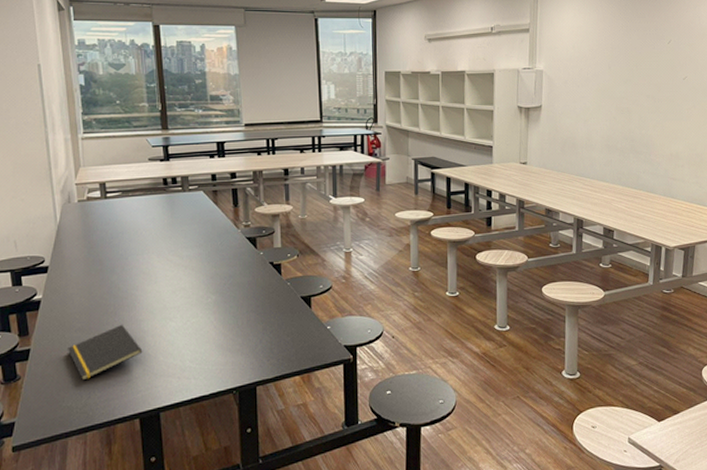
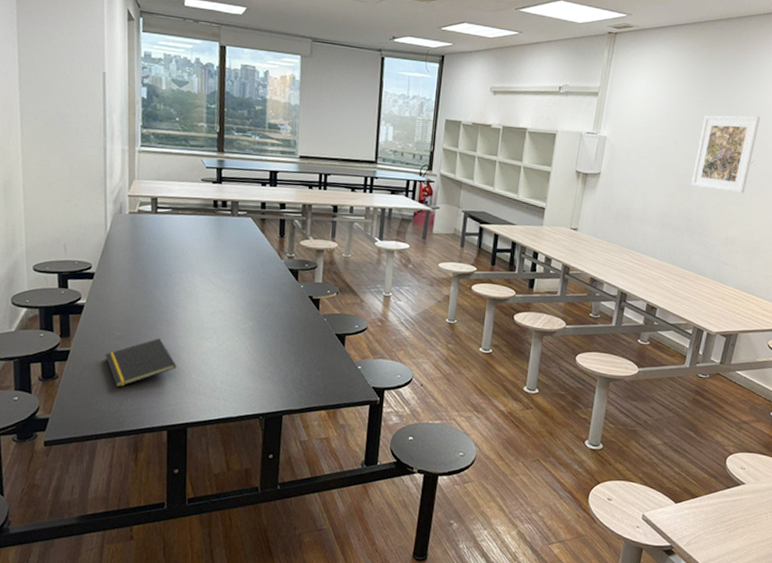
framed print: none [630,34,686,110] -> present [691,115,760,194]

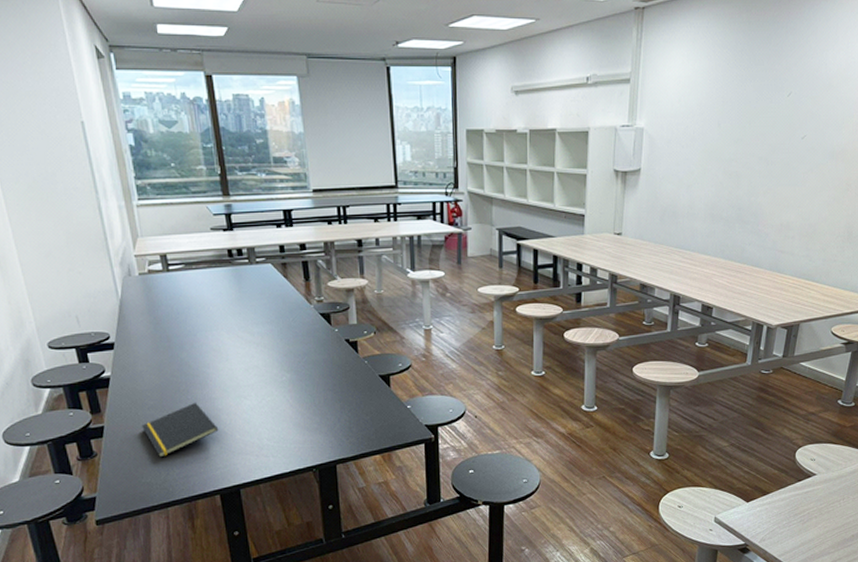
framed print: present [691,115,760,194] -> none [740,85,809,174]

